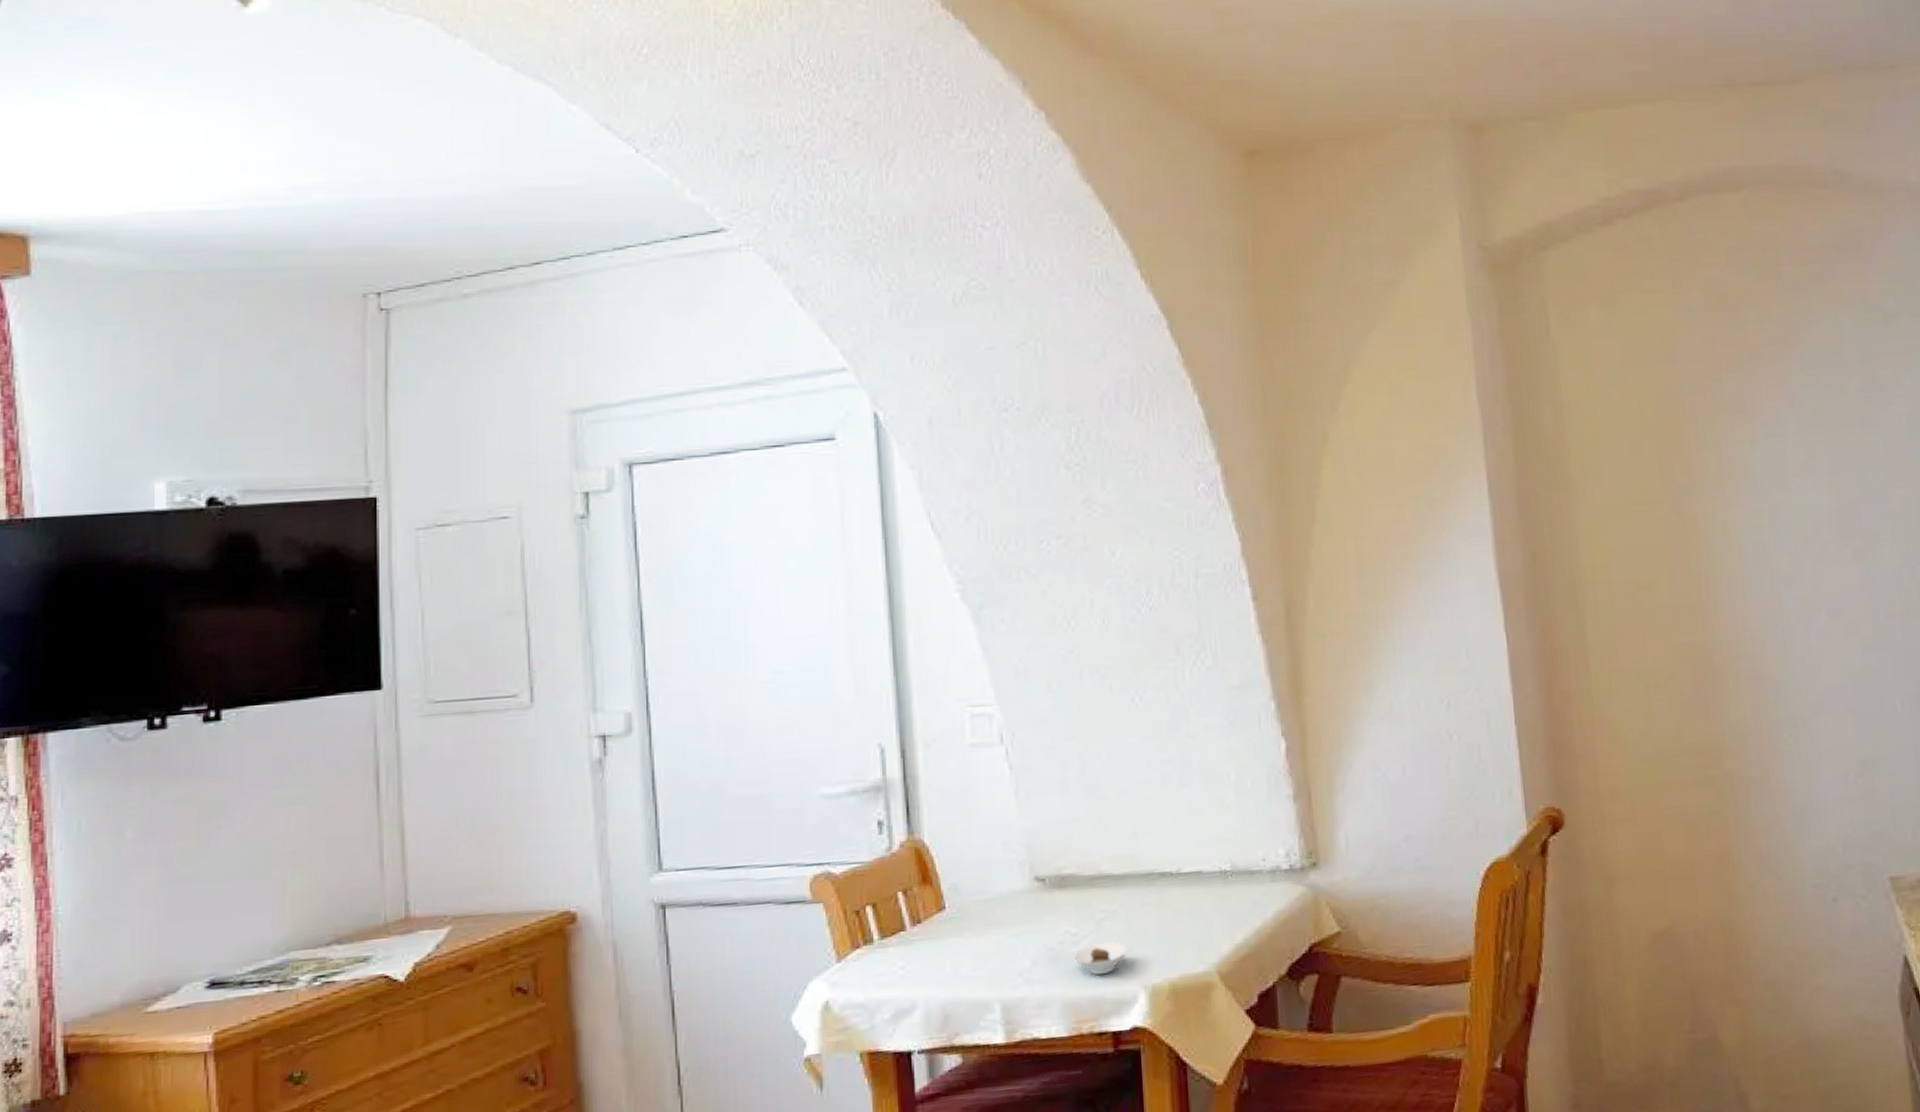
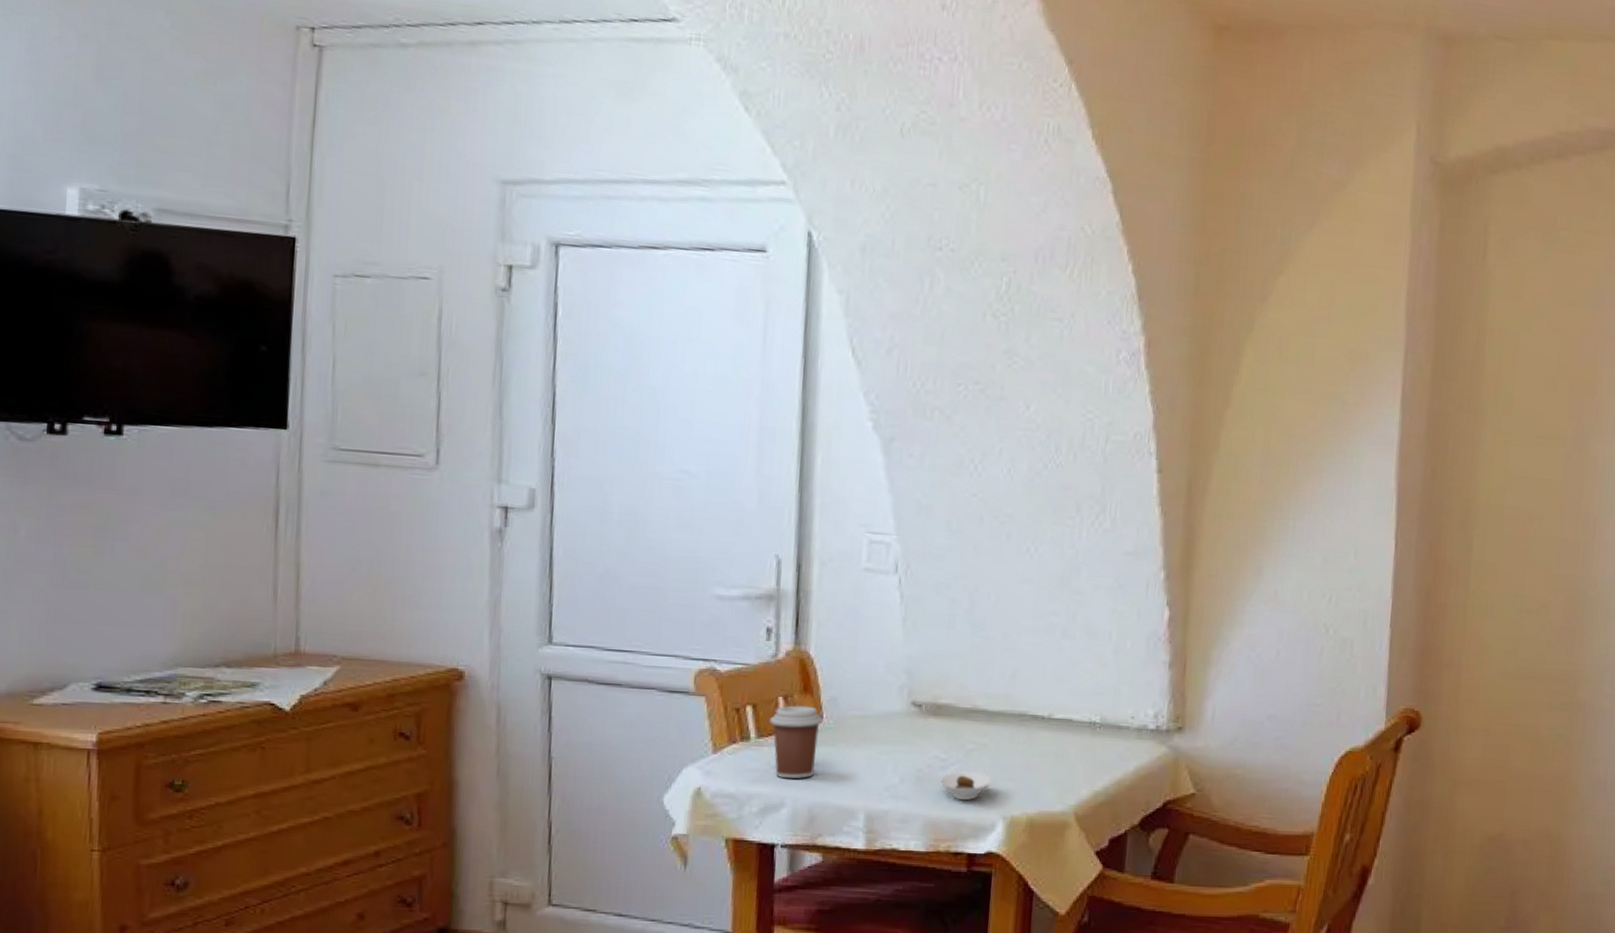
coffee cup: none [891,897,946,979] -> present [770,705,823,779]

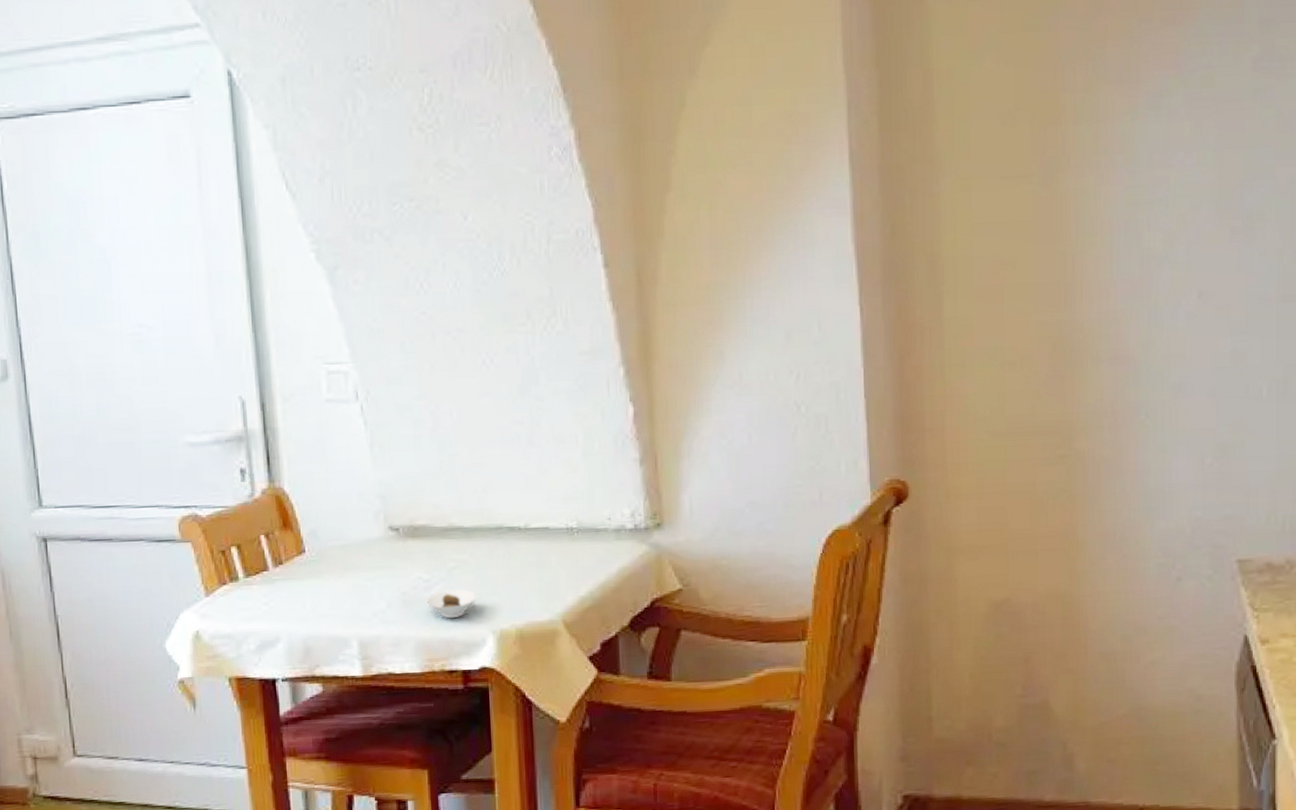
coffee cup: present [770,705,823,779] -> none [255,541,306,615]

